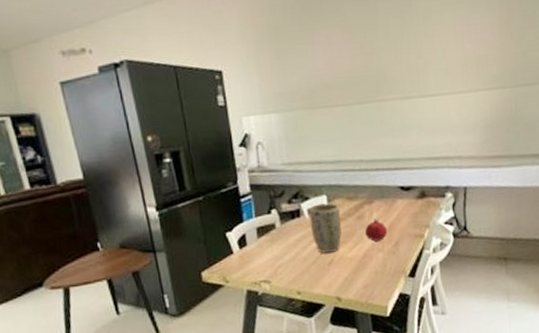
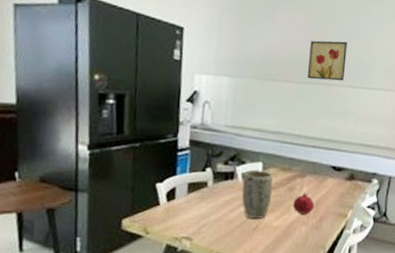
wall art: none [355,49,398,99] -> present [308,40,348,81]

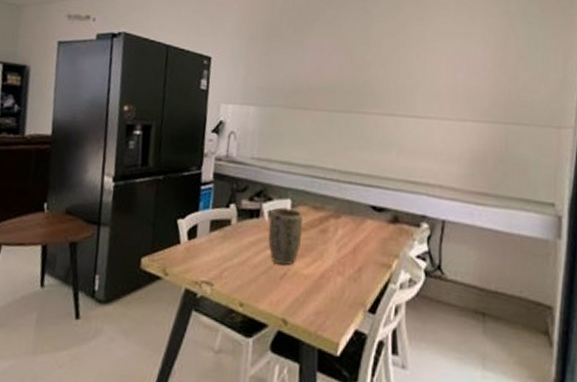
fruit: present [293,192,315,214] -> none [326,236,352,262]
wall art: present [308,40,348,81] -> none [341,65,385,109]

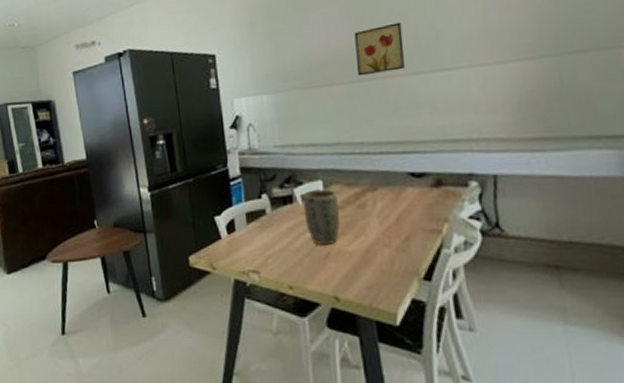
wall art: none [341,65,385,109] -> present [354,22,405,76]

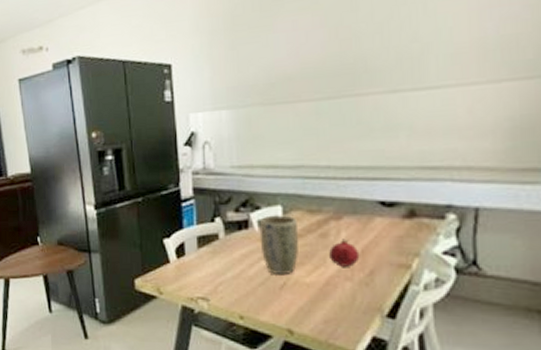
wall art: present [354,22,405,76] -> none [327,32,383,93]
fruit: none [368,208,396,235] -> present [329,239,360,267]

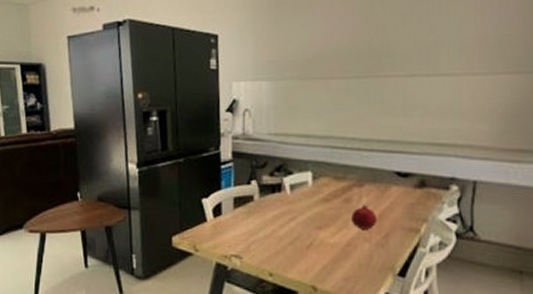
plant pot: present [259,215,300,276] -> none [291,180,326,236]

